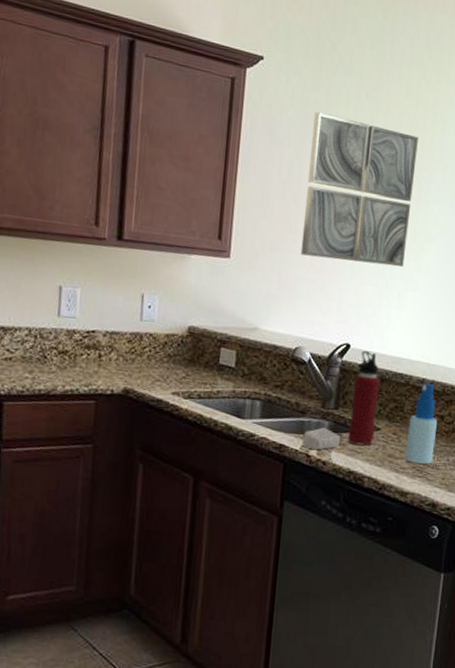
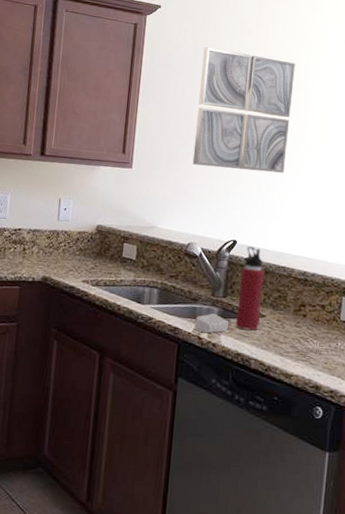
spray bottle: present [405,382,438,464] -> none [289,275,319,349]

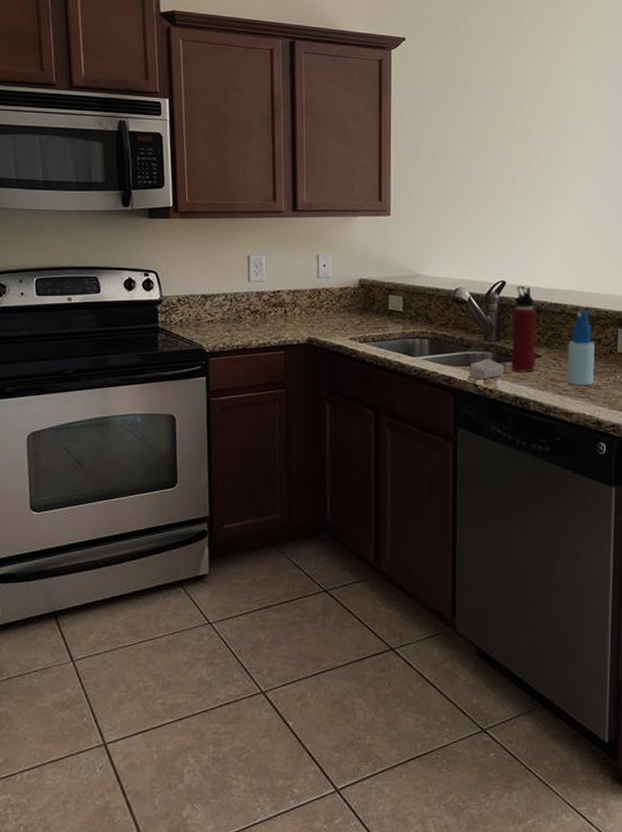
wall art: present [192,47,295,174] -> none [453,79,552,207]
spray bottle: none [289,275,319,349] -> present [567,310,596,385]

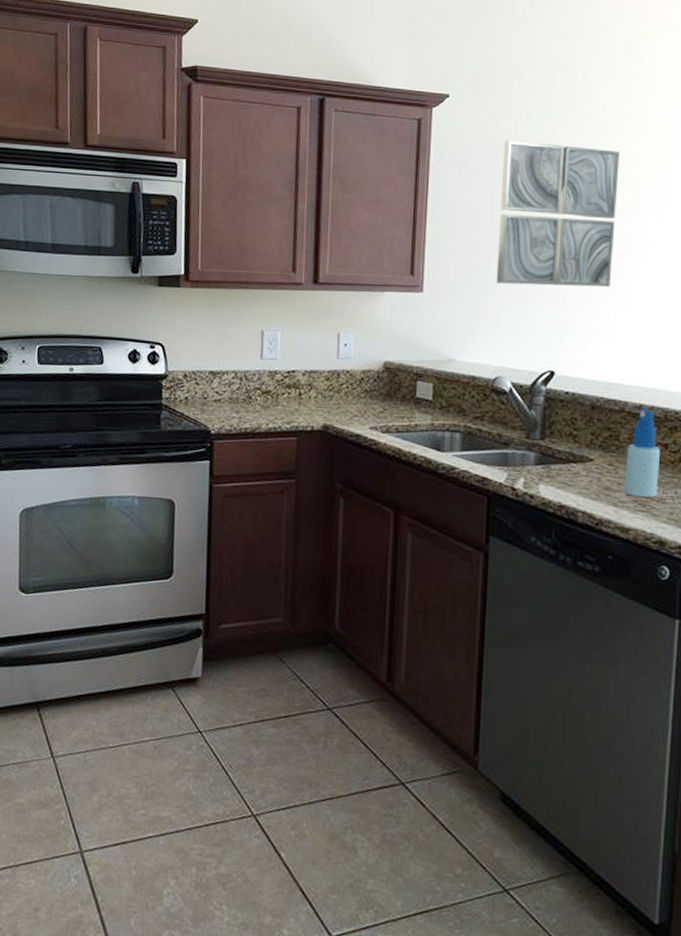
wall art: none [453,79,552,207] -> present [496,140,620,288]
soap bar: present [470,359,504,379] -> none [507,459,548,483]
water bottle: present [511,285,536,372] -> none [556,377,590,478]

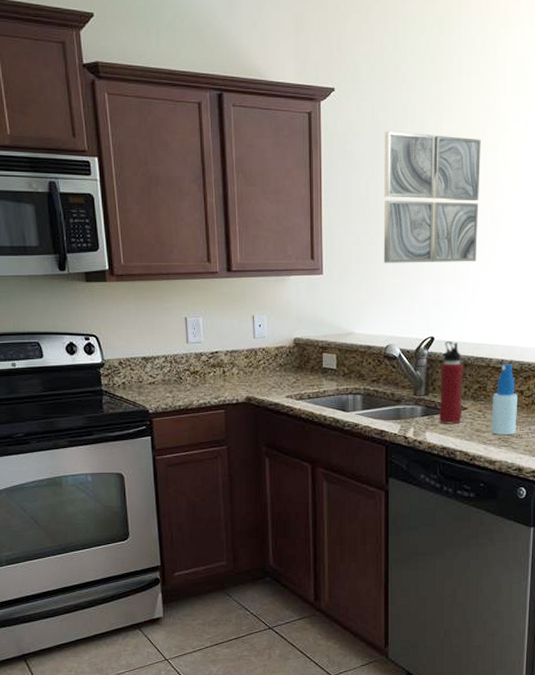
water bottle: none [556,377,590,478] -> present [439,340,463,424]

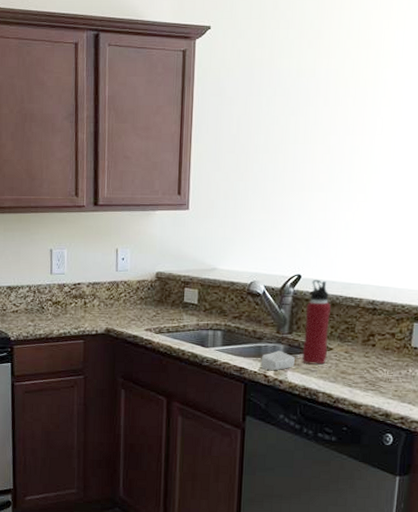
wall art: present [383,131,481,263] -> none [252,68,361,200]
soap bar: none [400,412,432,431] -> present [261,351,295,370]
spray bottle: present [491,363,518,435] -> none [357,304,389,378]

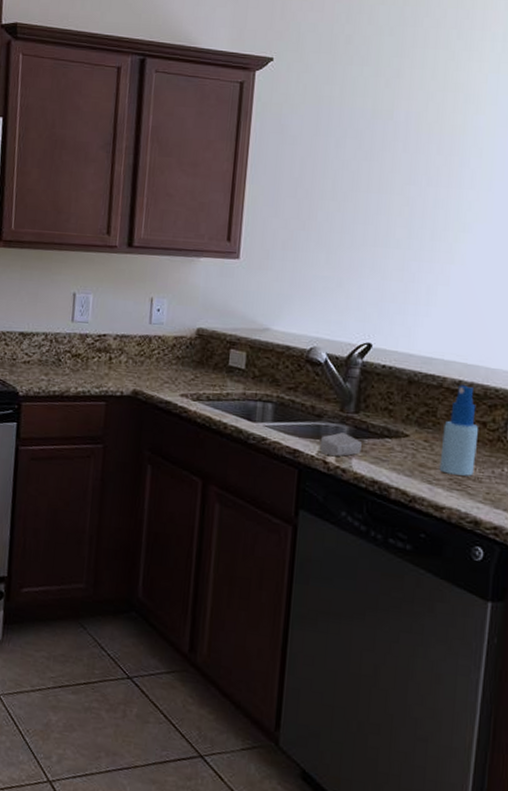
water bottle: present [302,279,331,365] -> none [370,350,407,454]
spray bottle: none [357,304,389,378] -> present [439,385,479,476]

